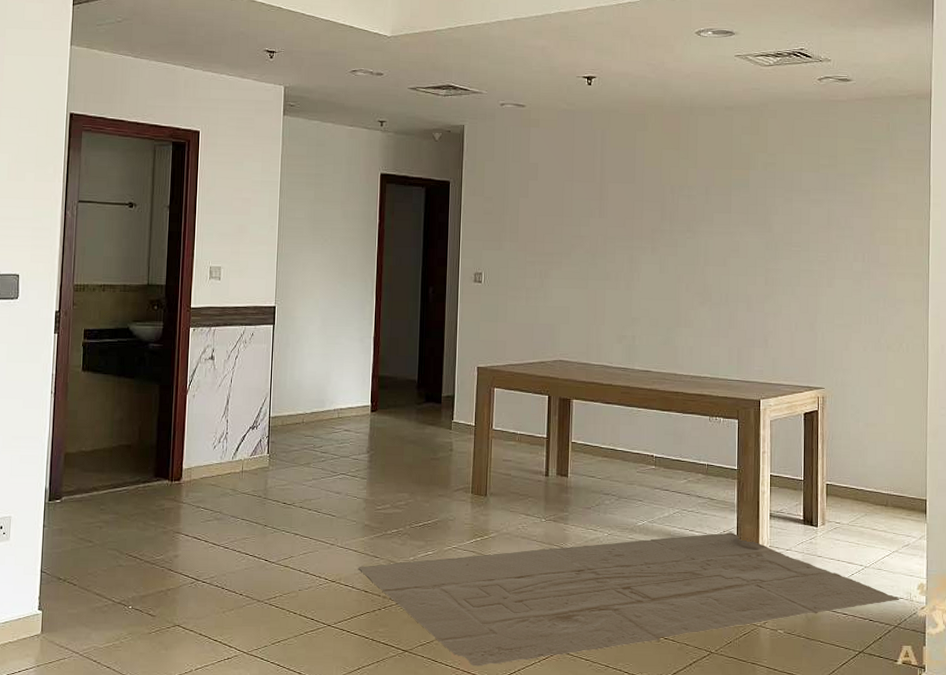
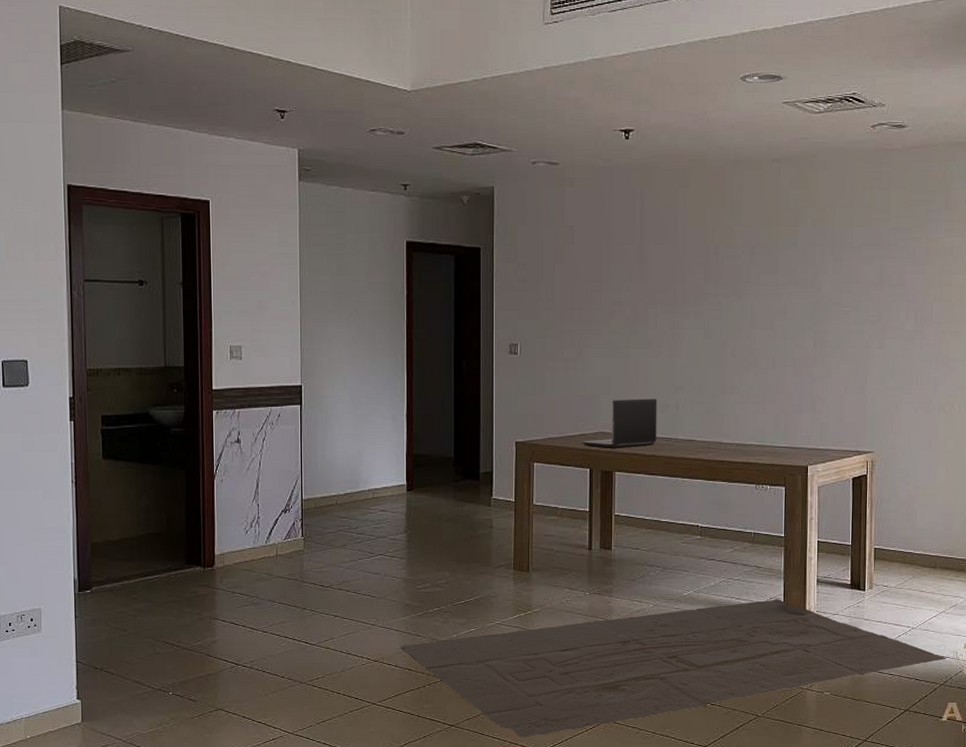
laptop computer: none [539,329,615,377] -> present [580,398,657,448]

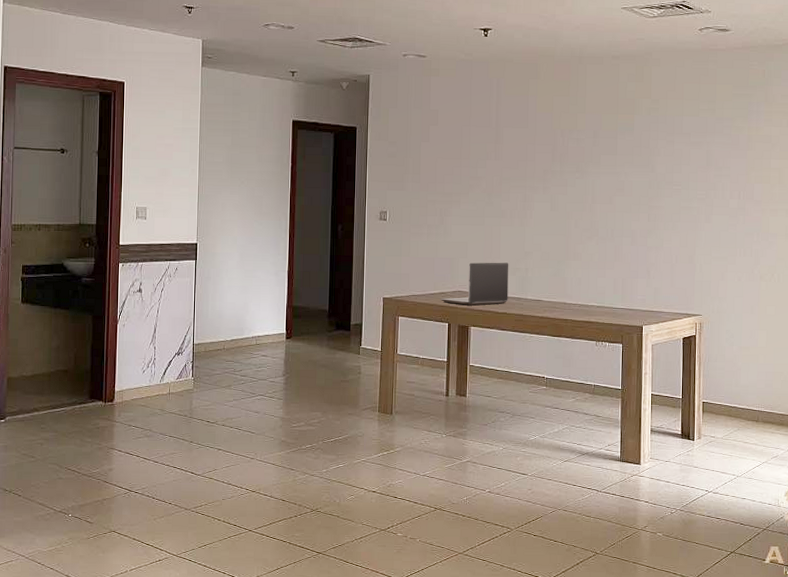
area rug: present [400,599,946,738] -> none [275,446,769,567]

